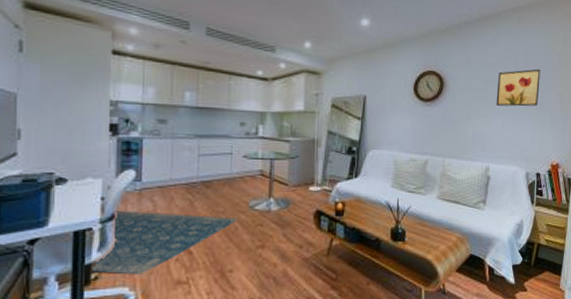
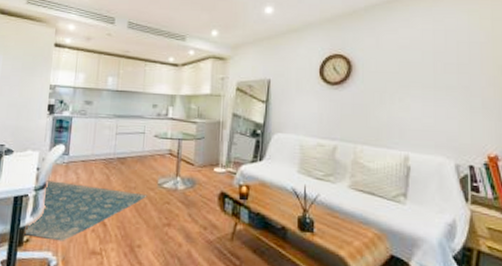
wall art: present [496,69,541,107] -> none [413,49,466,90]

